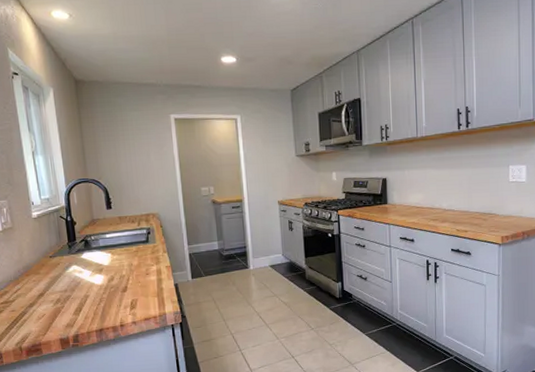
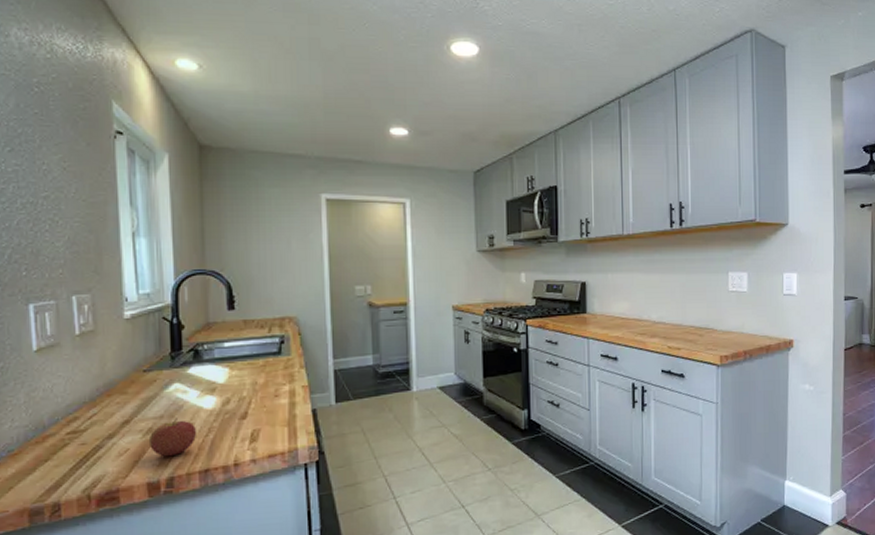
apple: none [58,291,92,320] -> present [148,417,197,457]

